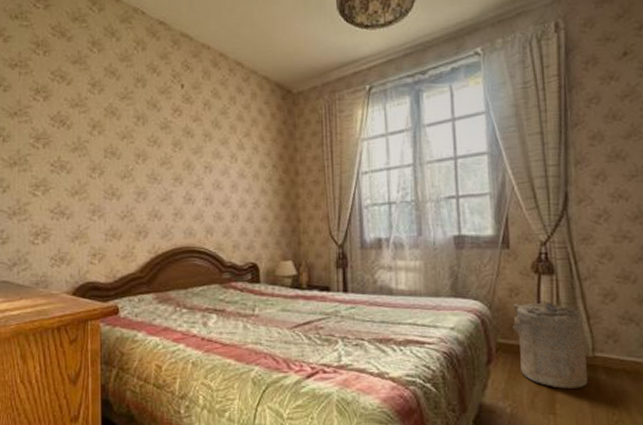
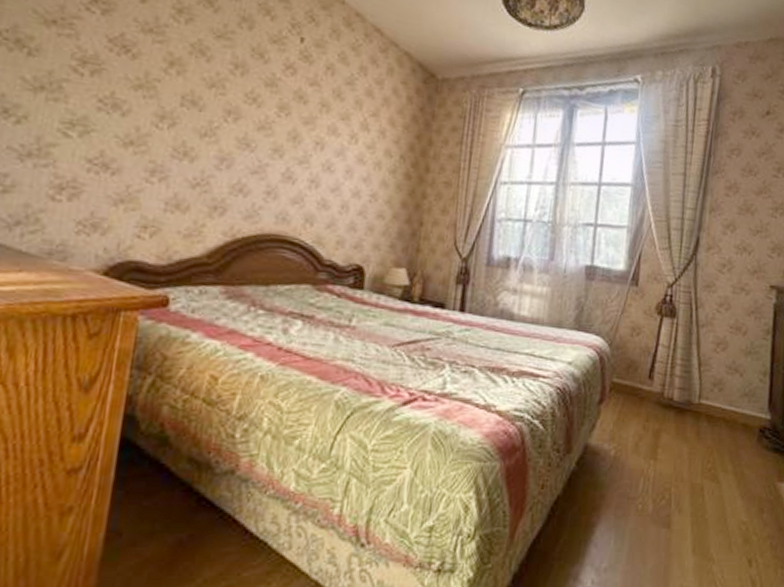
laundry hamper: present [512,302,588,389] -> none [628,342,696,434]

